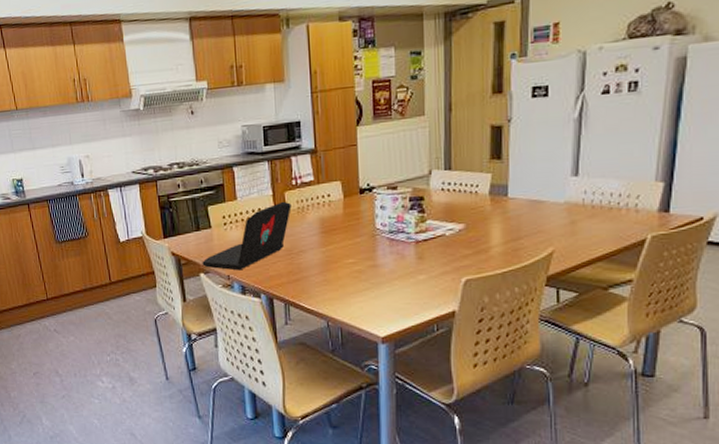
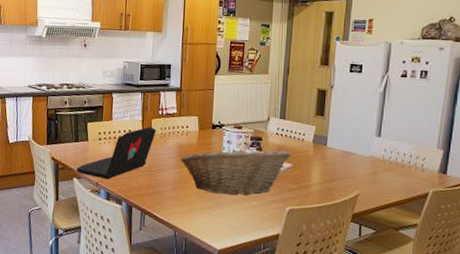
fruit basket: none [325,209,463,272] -> present [180,146,292,196]

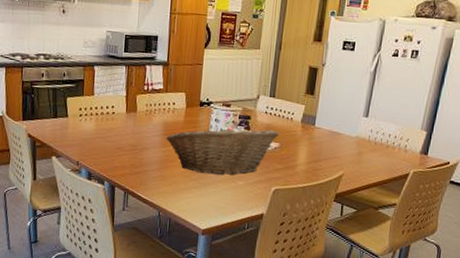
laptop: present [76,126,156,180] -> none [55,102,141,158]

